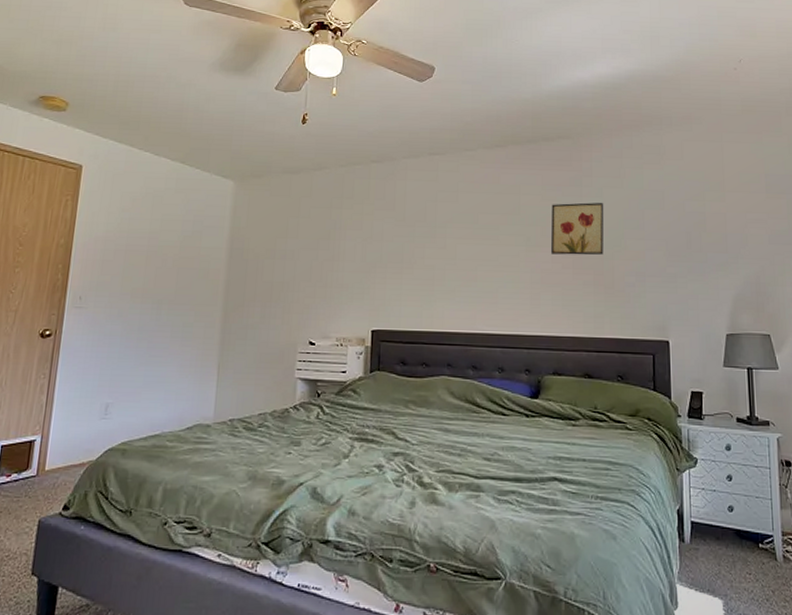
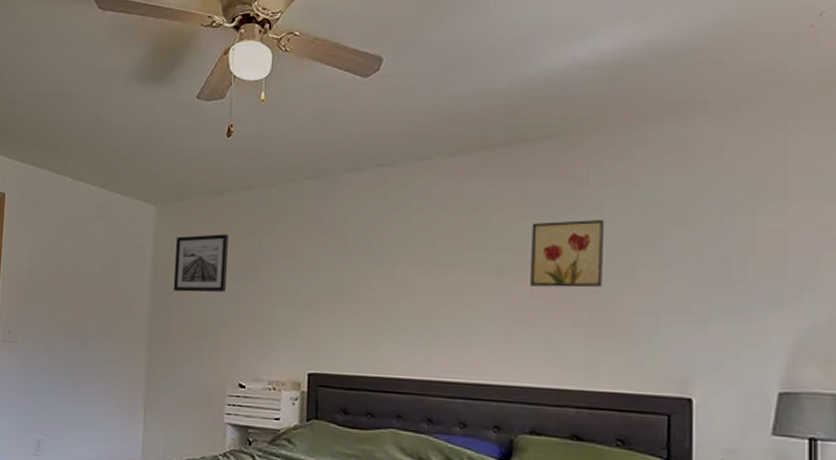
wall art: none [249,207,303,260] -> present [173,234,230,293]

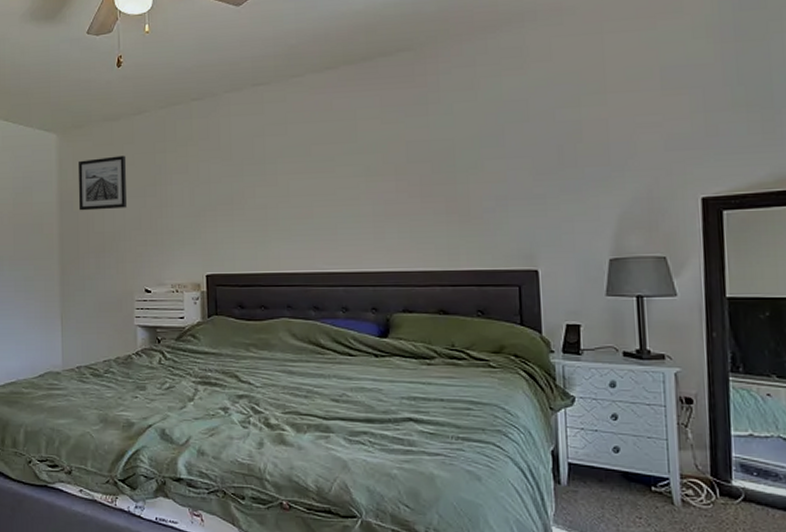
wall art: present [531,220,605,288] -> none [393,121,456,183]

